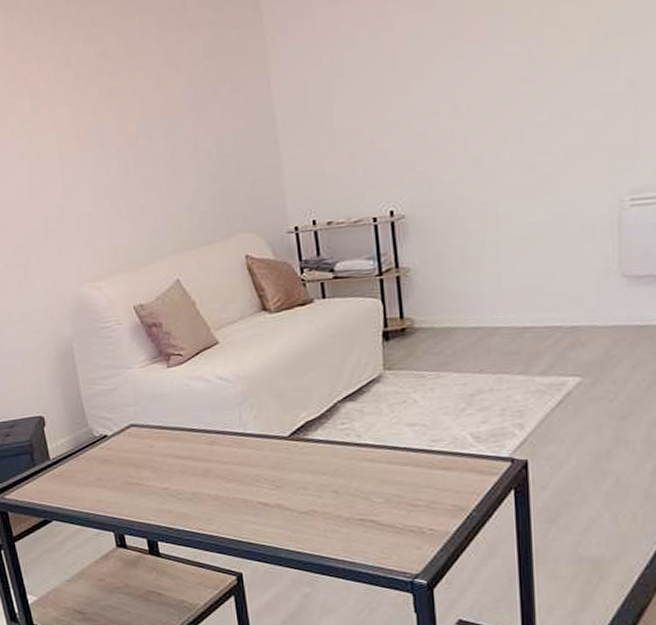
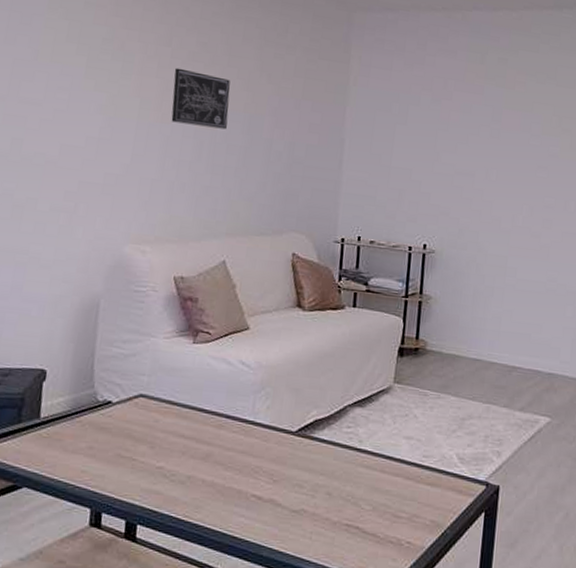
wall art: none [81,84,147,148] -> present [171,67,231,130]

